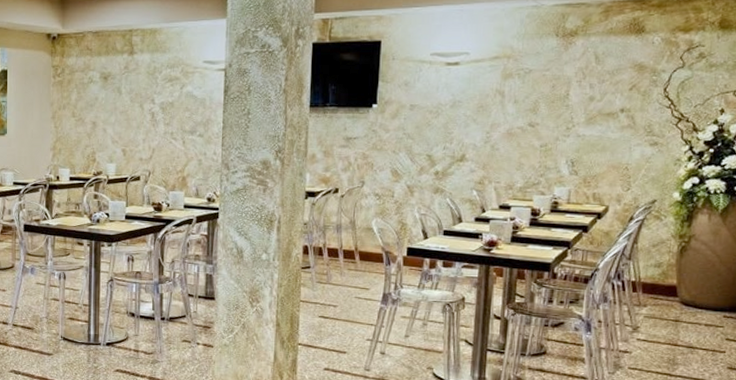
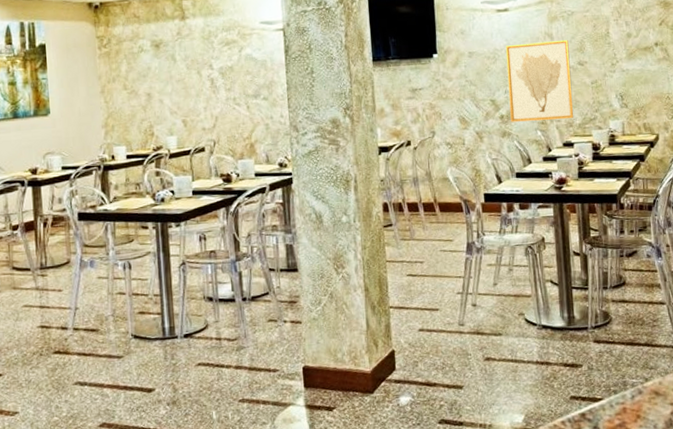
wall art: none [446,98,521,182] -> present [505,39,574,122]

